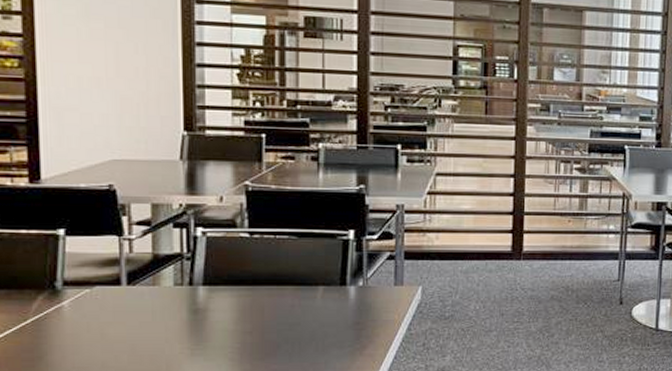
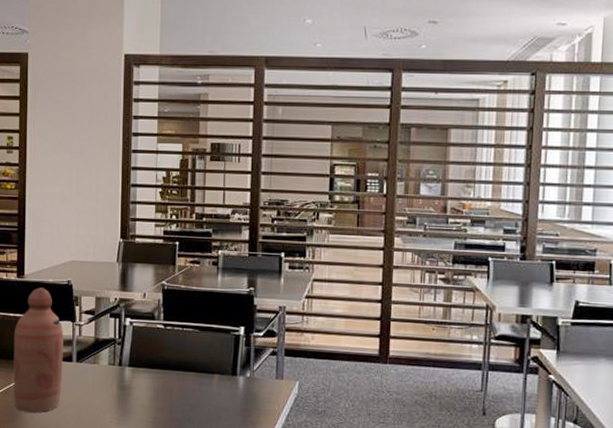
bottle: none [28,195,108,353] -> present [13,287,64,413]

